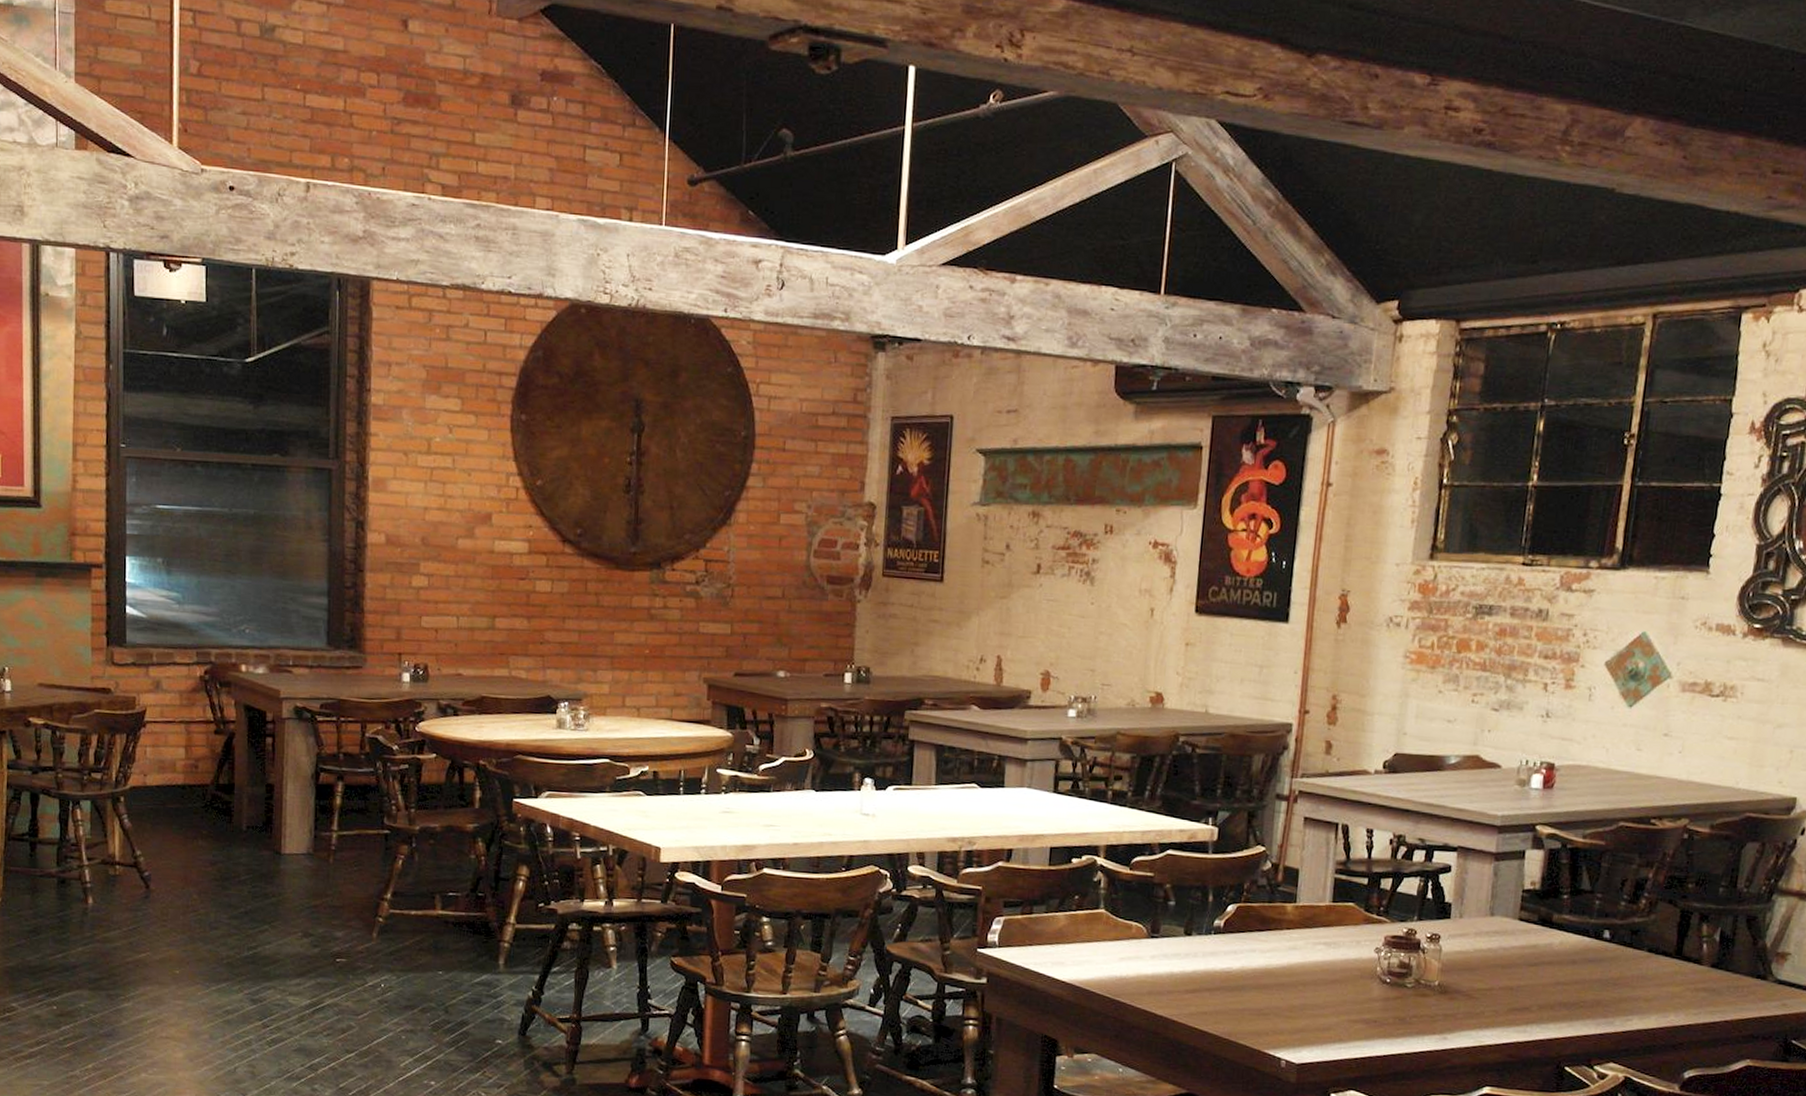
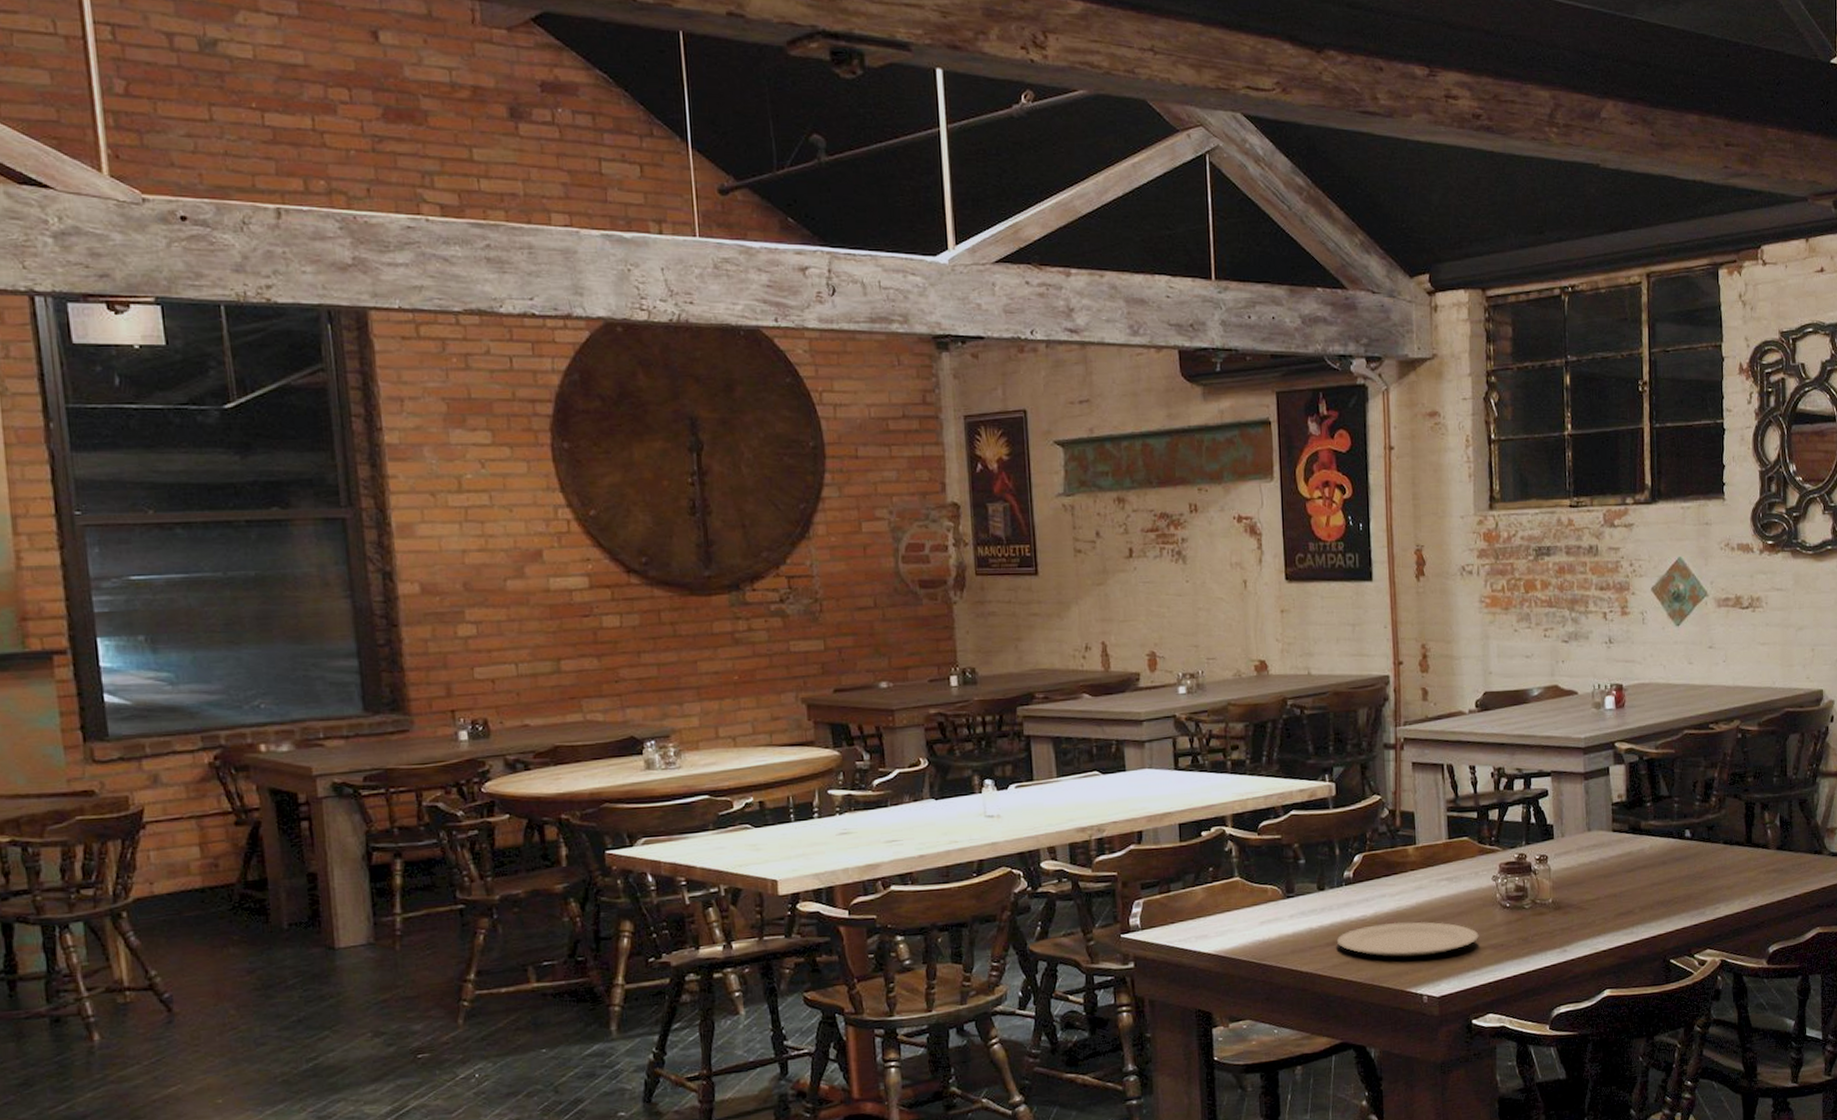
plate: none [1196,979,1352,1021] -> present [1336,921,1479,959]

